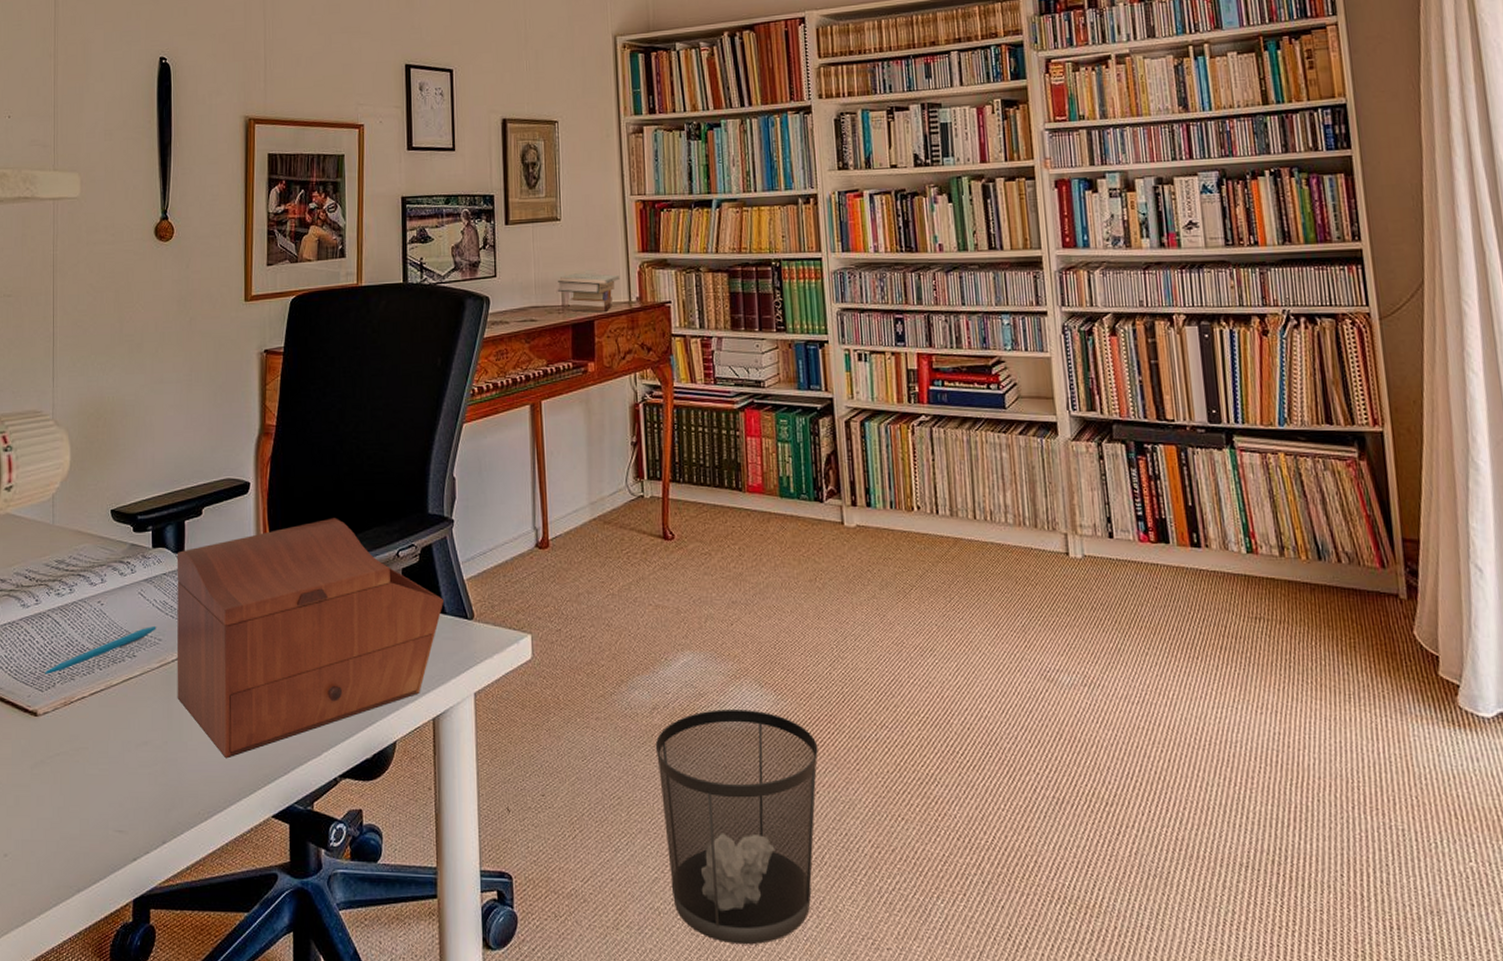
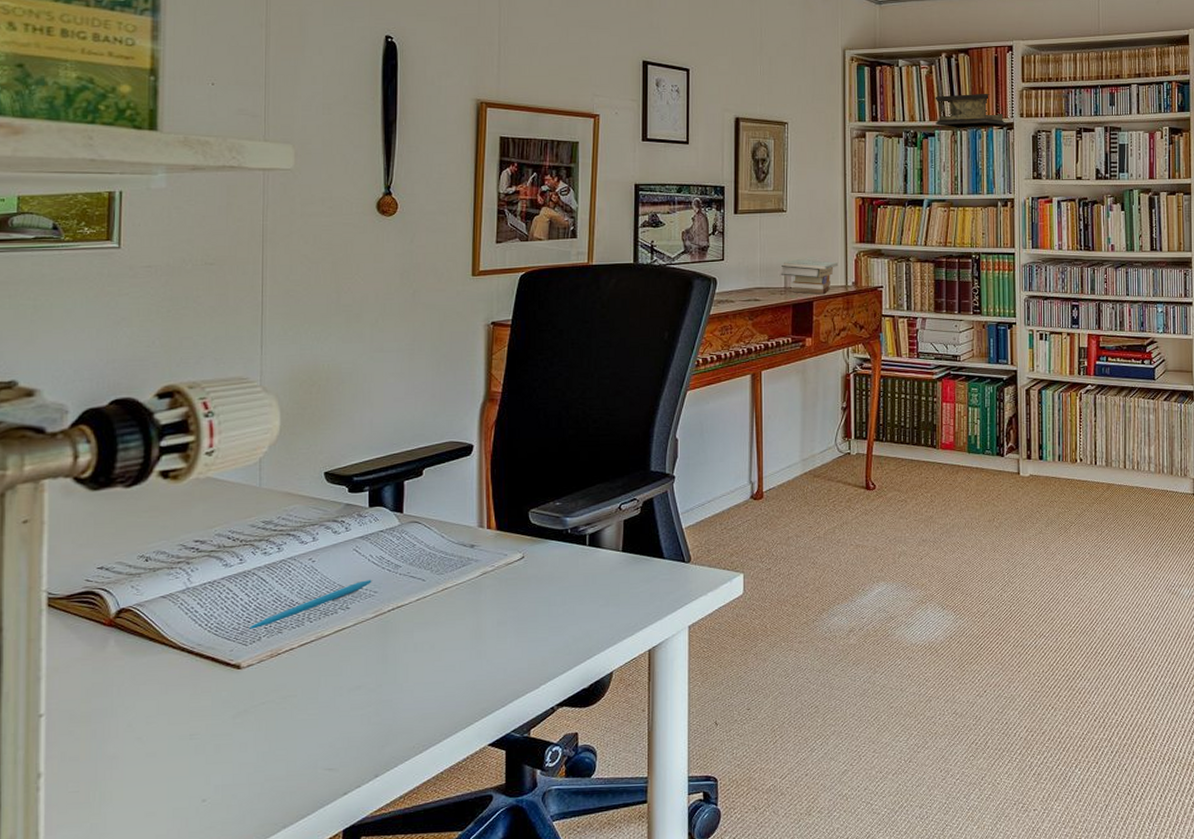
sewing box: present [176,518,445,759] -> none [393,476,664,697]
waste bin: present [655,709,818,945] -> none [850,628,988,818]
decorative box: none [720,74,802,116] -> present [935,94,1006,128]

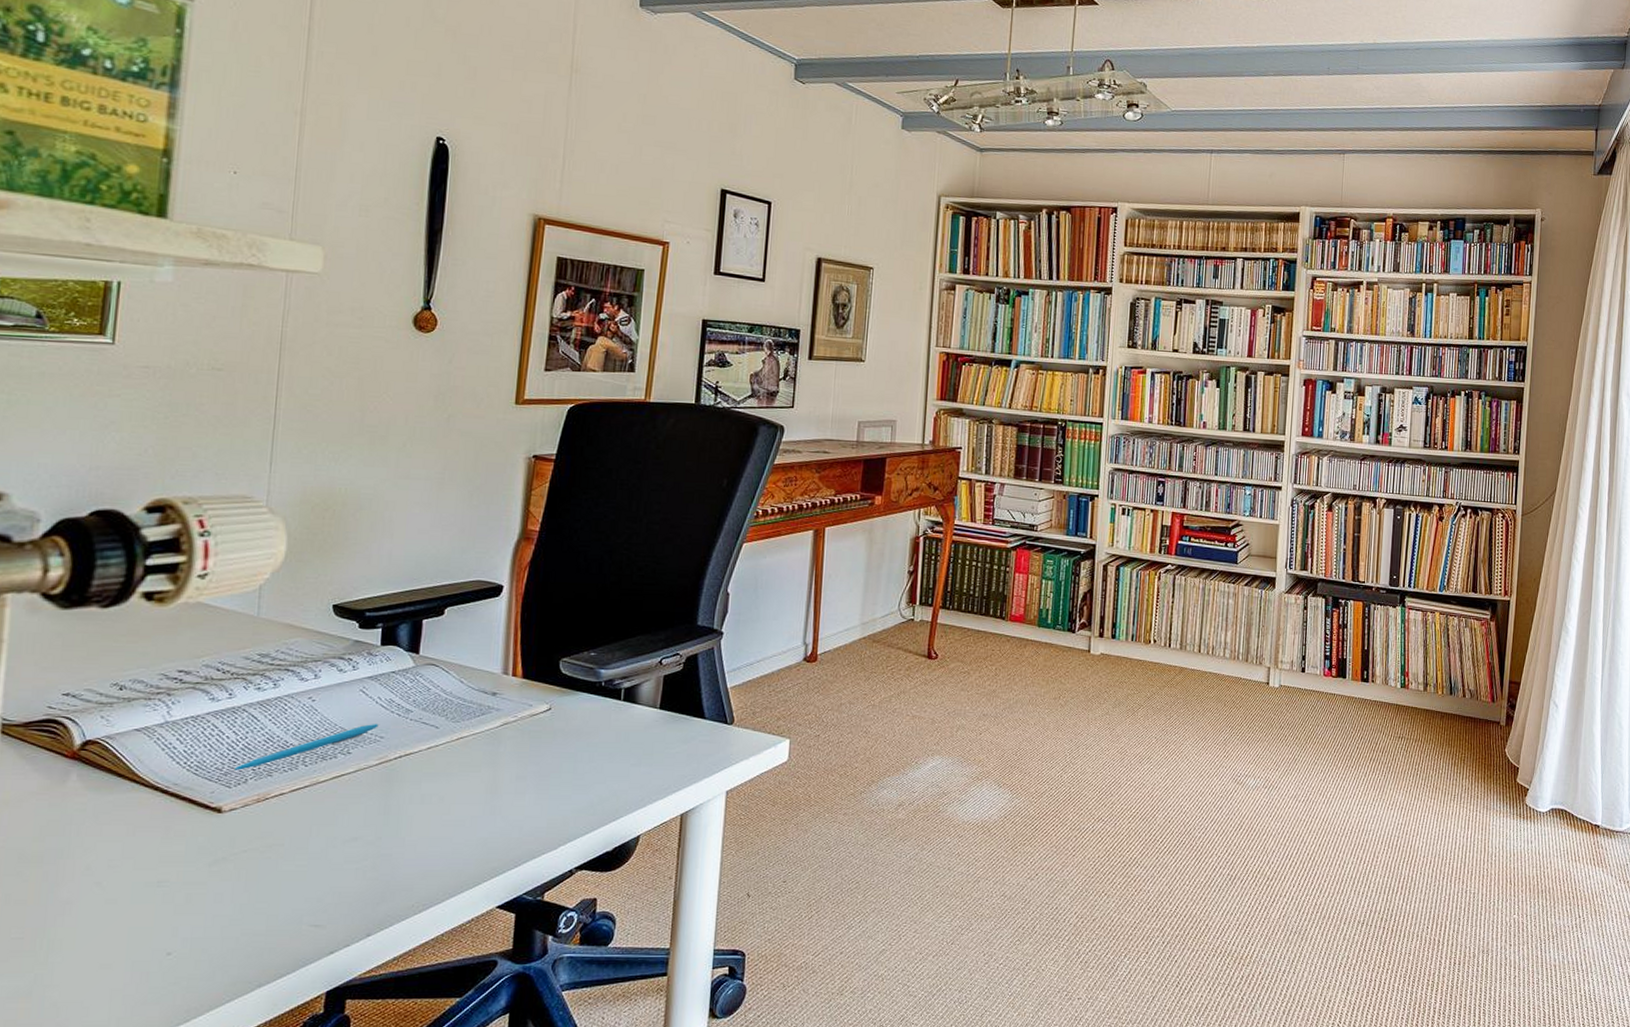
books: present [780,259,839,295] -> none [853,412,917,452]
decorative box: present [935,94,1006,128] -> none [1030,253,1104,291]

